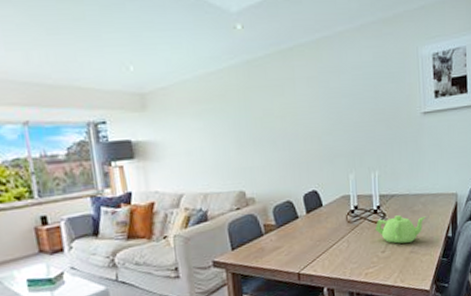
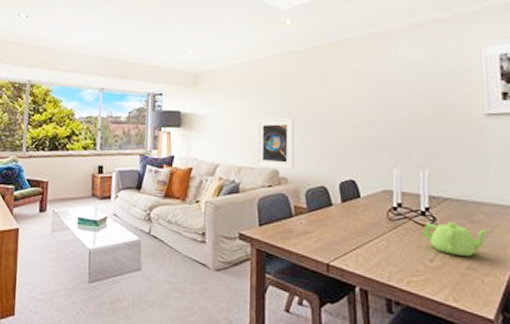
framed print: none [218,134,260,191] -> present [257,117,294,171]

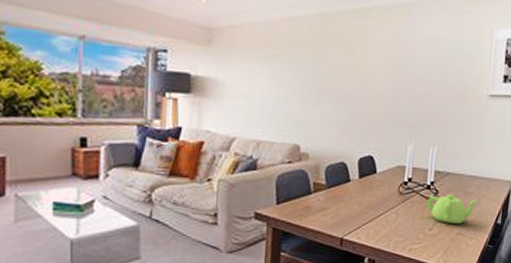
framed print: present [257,117,294,171] -> none [277,87,320,146]

